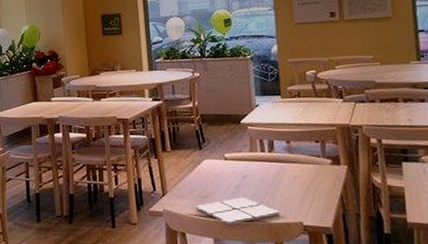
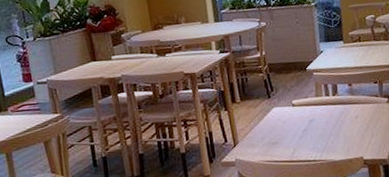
drink coaster: present [195,197,280,225] -> none [265,139,344,167]

